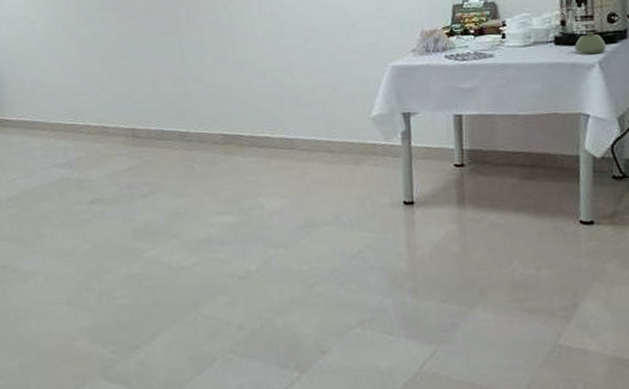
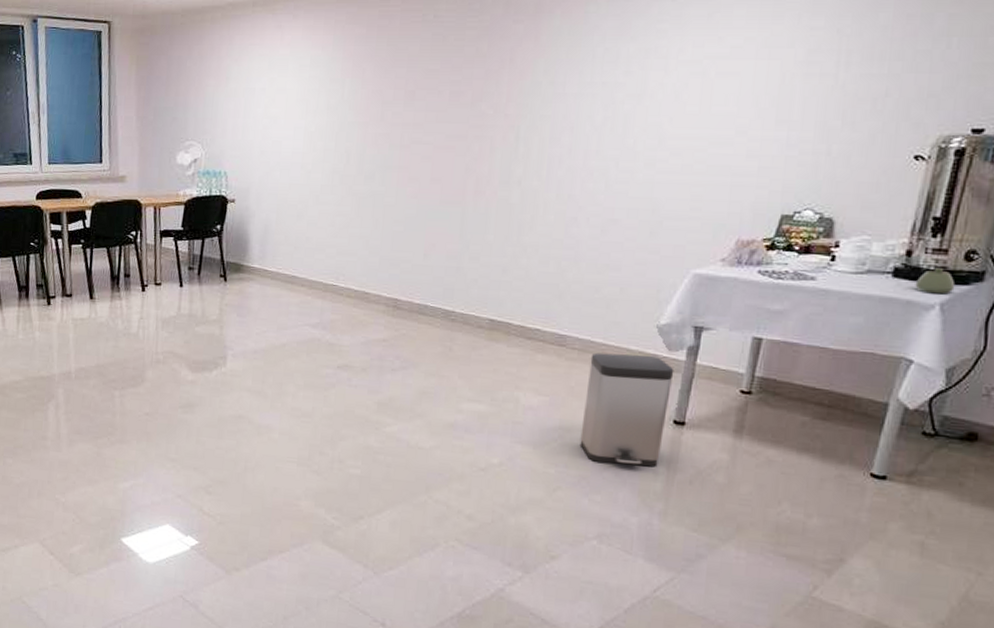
pedal bin: none [319,145,399,253] -> present [579,352,675,467]

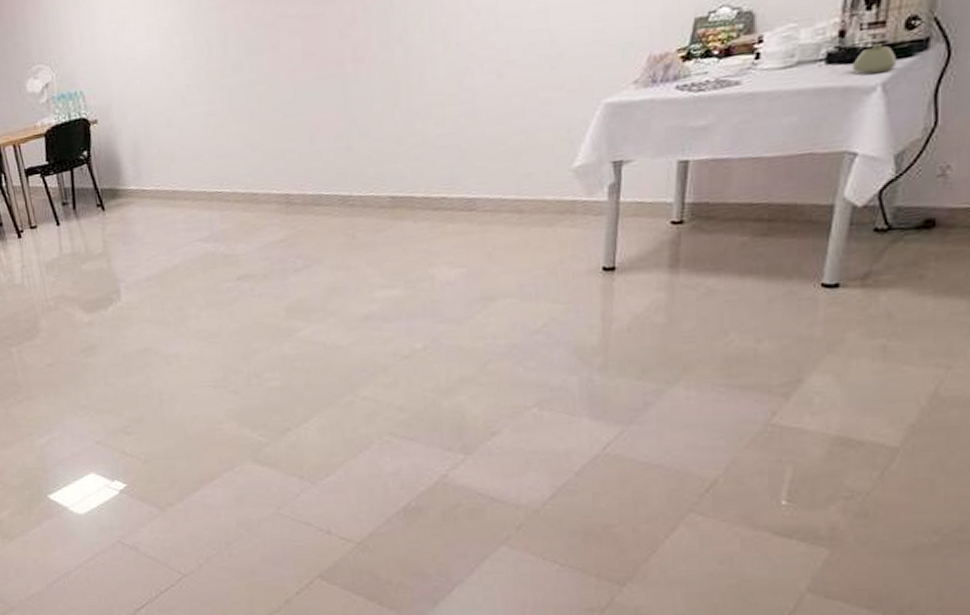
pedal bin: present [579,352,675,467] -> none [504,202,597,328]

